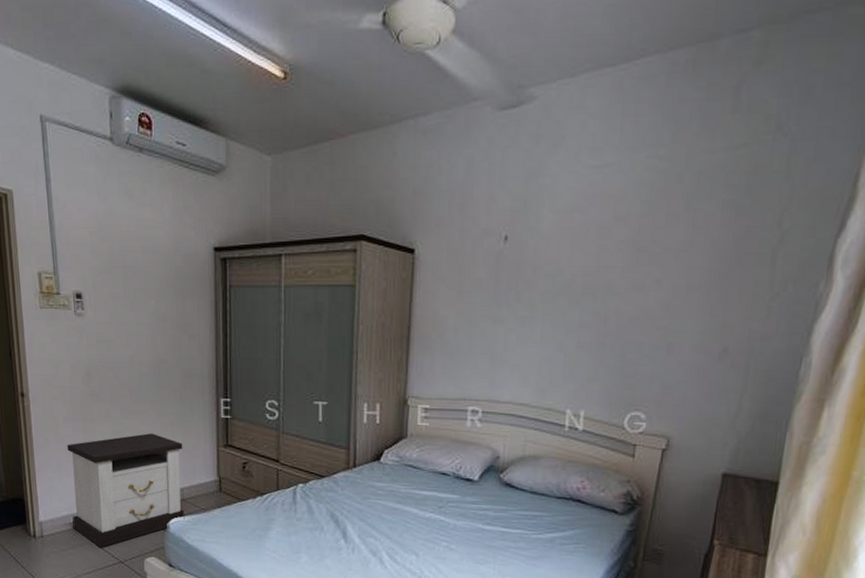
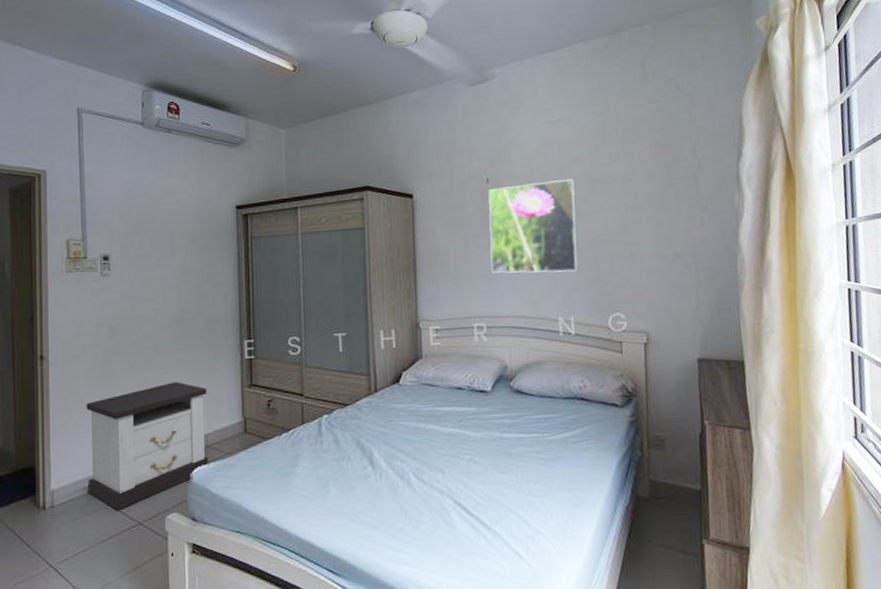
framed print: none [497,243,615,360] -> present [488,178,578,273]

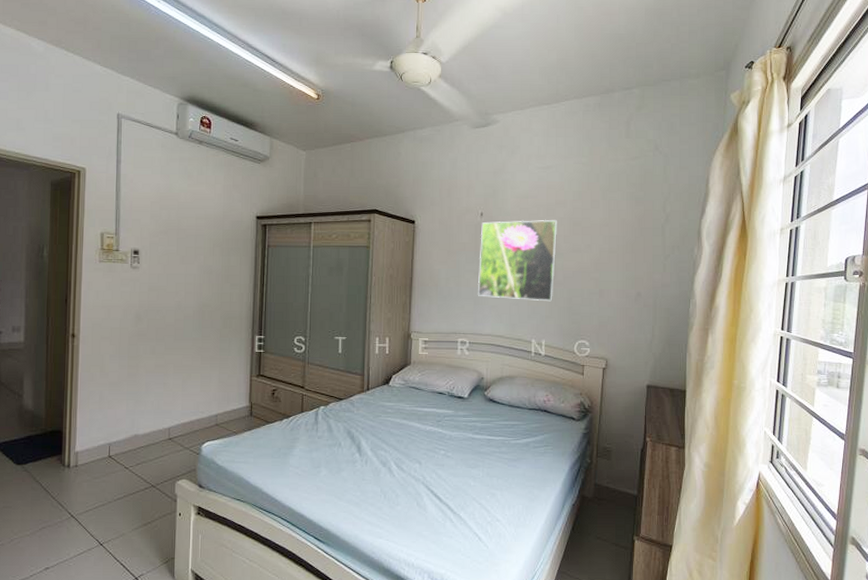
nightstand: present [86,382,209,511] -> none [110,367,220,474]

